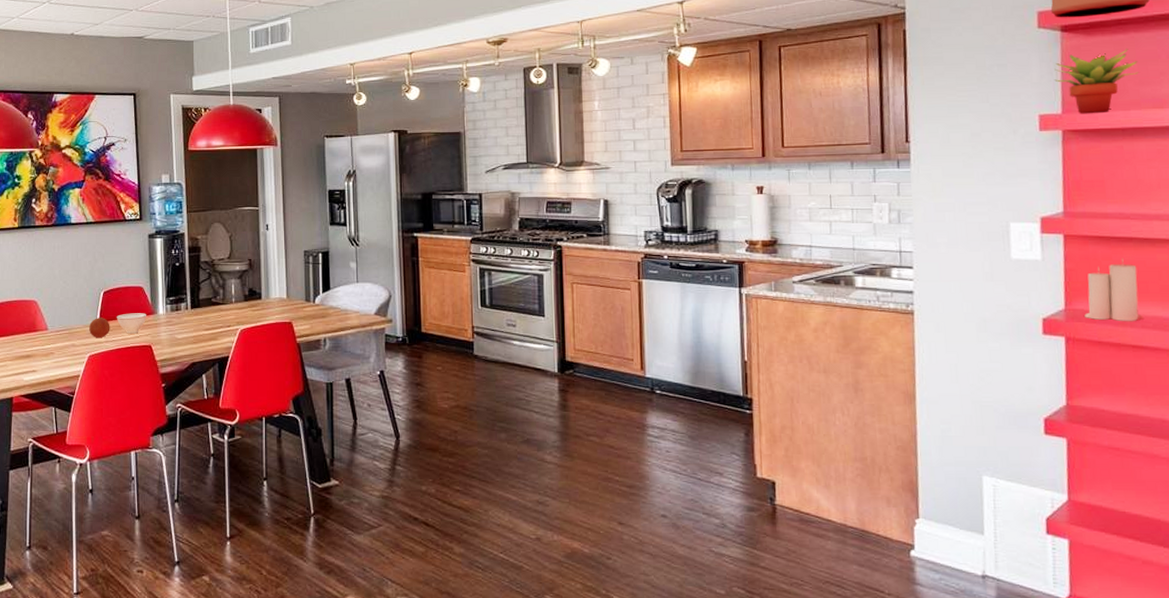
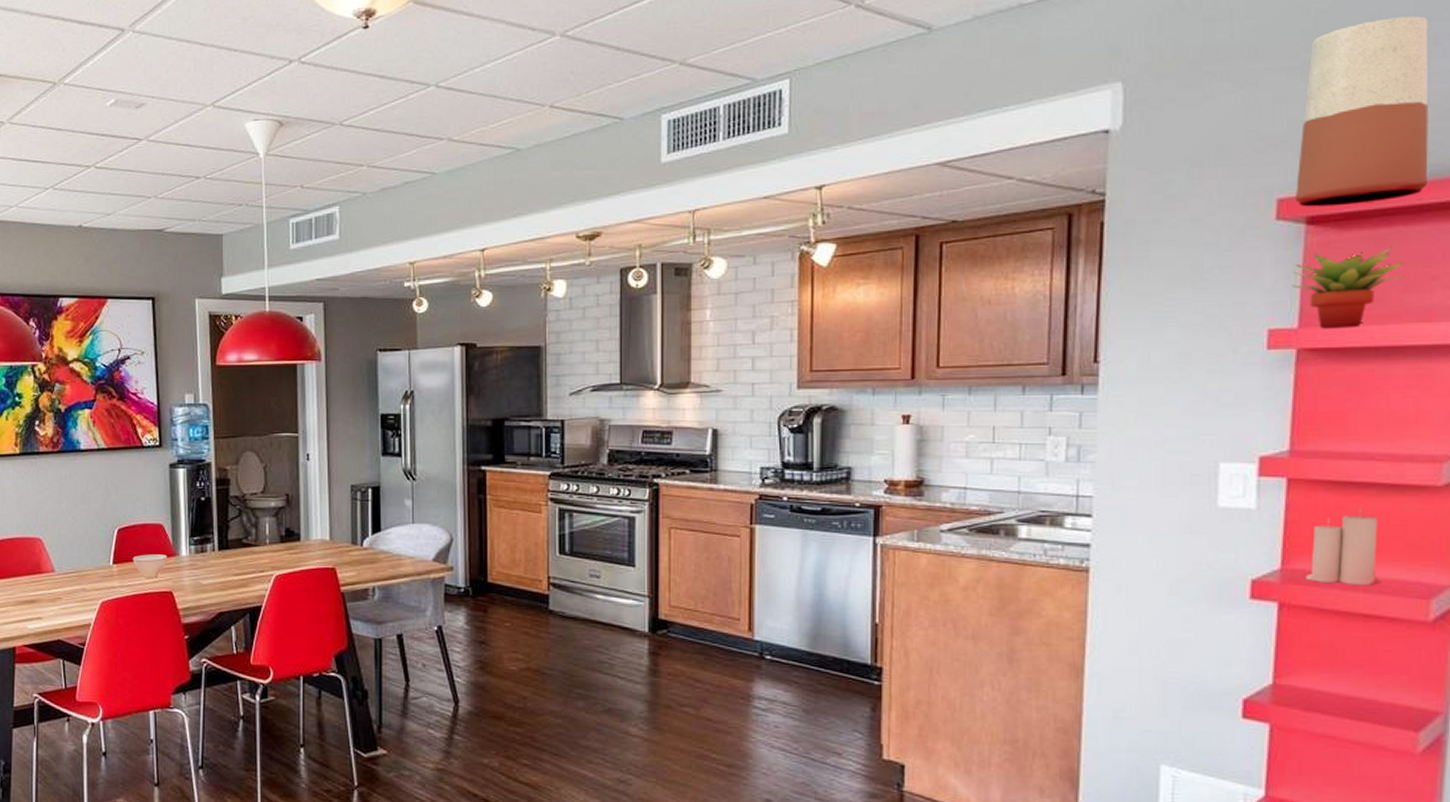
fruit: present [89,318,110,338] -> none [102,559,126,583]

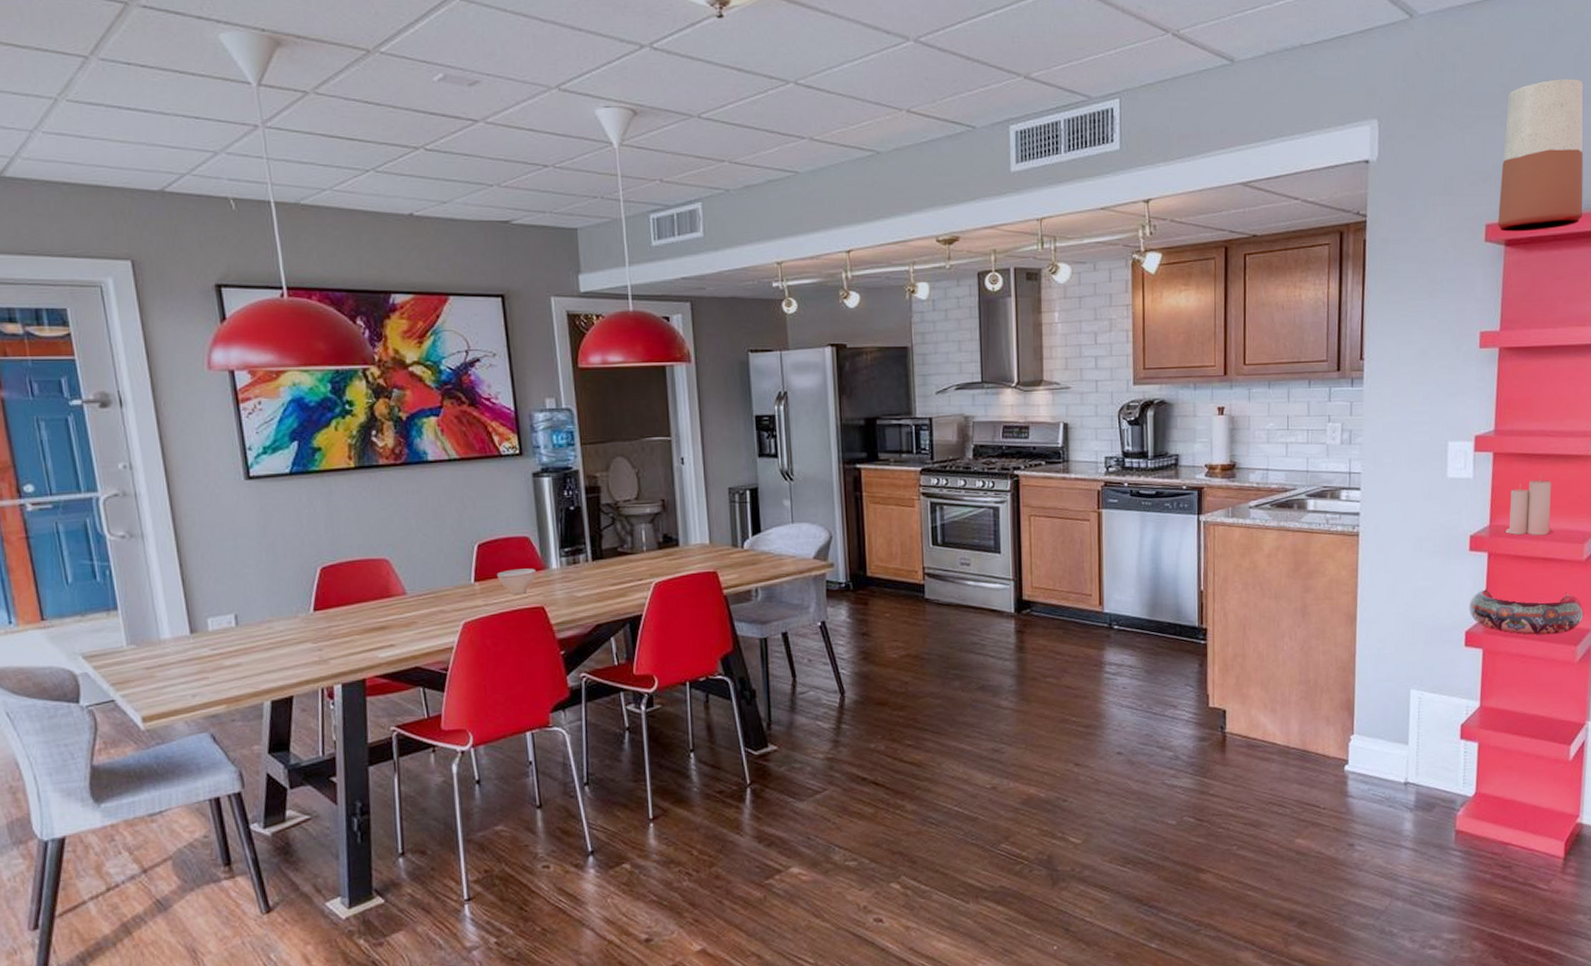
decorative bowl: none [1248,648,1431,714] -> present [1468,589,1584,635]
succulent plant: present [1292,246,1404,329] -> none [1496,265,1568,332]

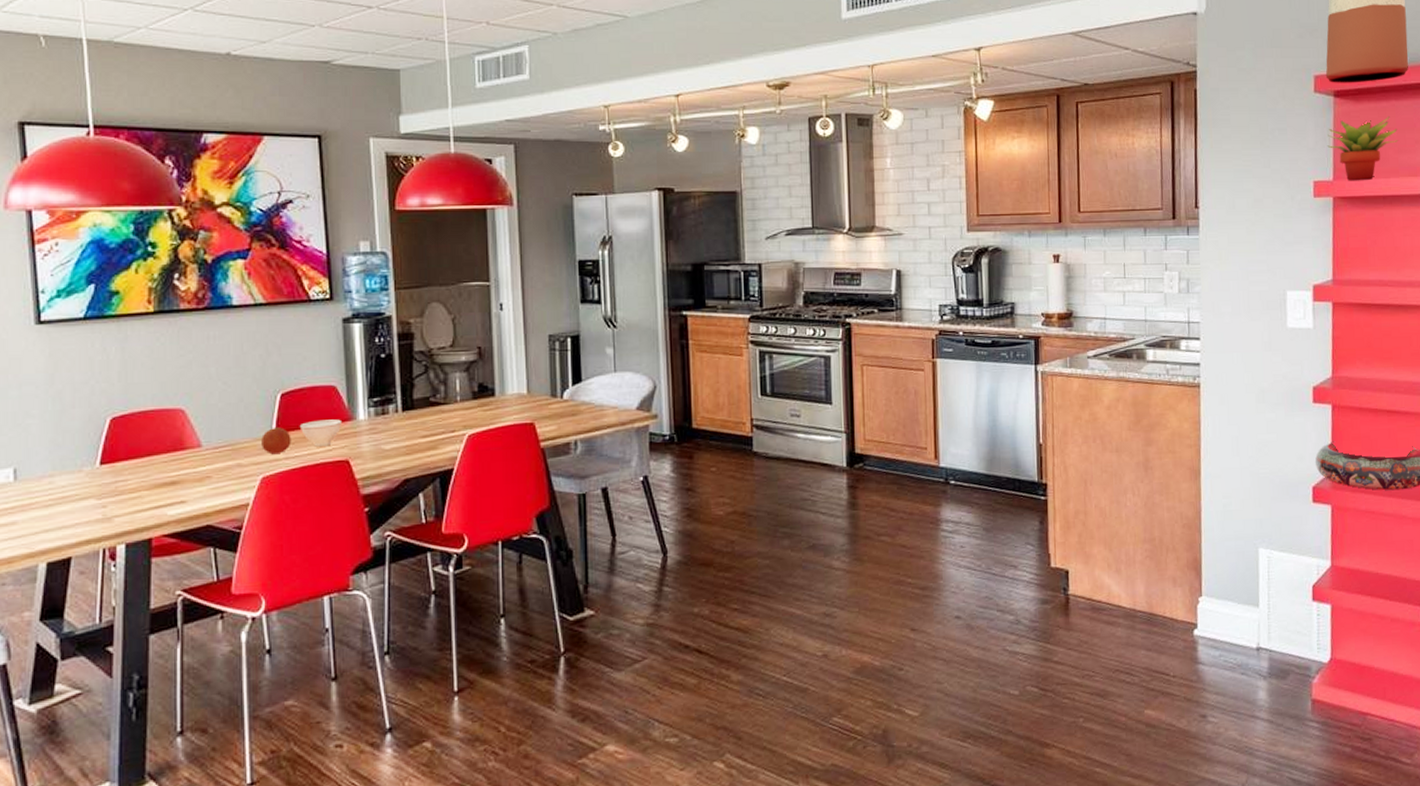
fruit: none [462,576,490,602] -> present [261,428,291,455]
succulent plant: none [1496,265,1568,332] -> present [1327,117,1398,181]
candle: present [1505,474,1553,536] -> none [1348,325,1397,388]

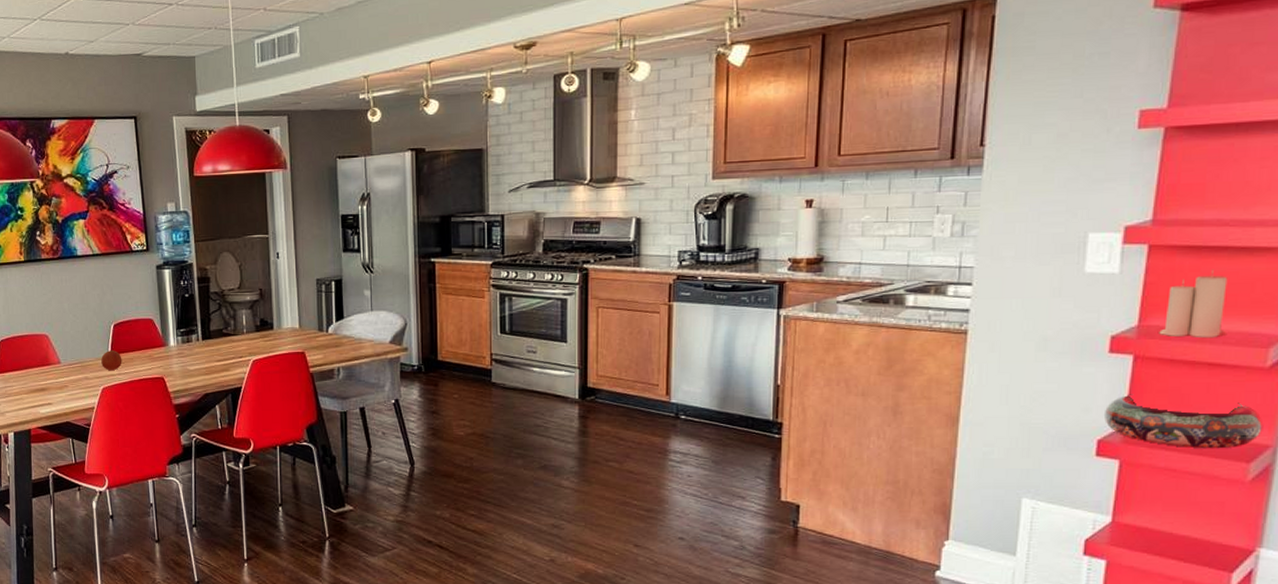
bowl: present [299,419,343,447] -> none [127,345,158,366]
succulent plant: present [1327,117,1398,181] -> none [1164,29,1269,108]
candle: none [1348,325,1397,388] -> present [1159,269,1228,339]

